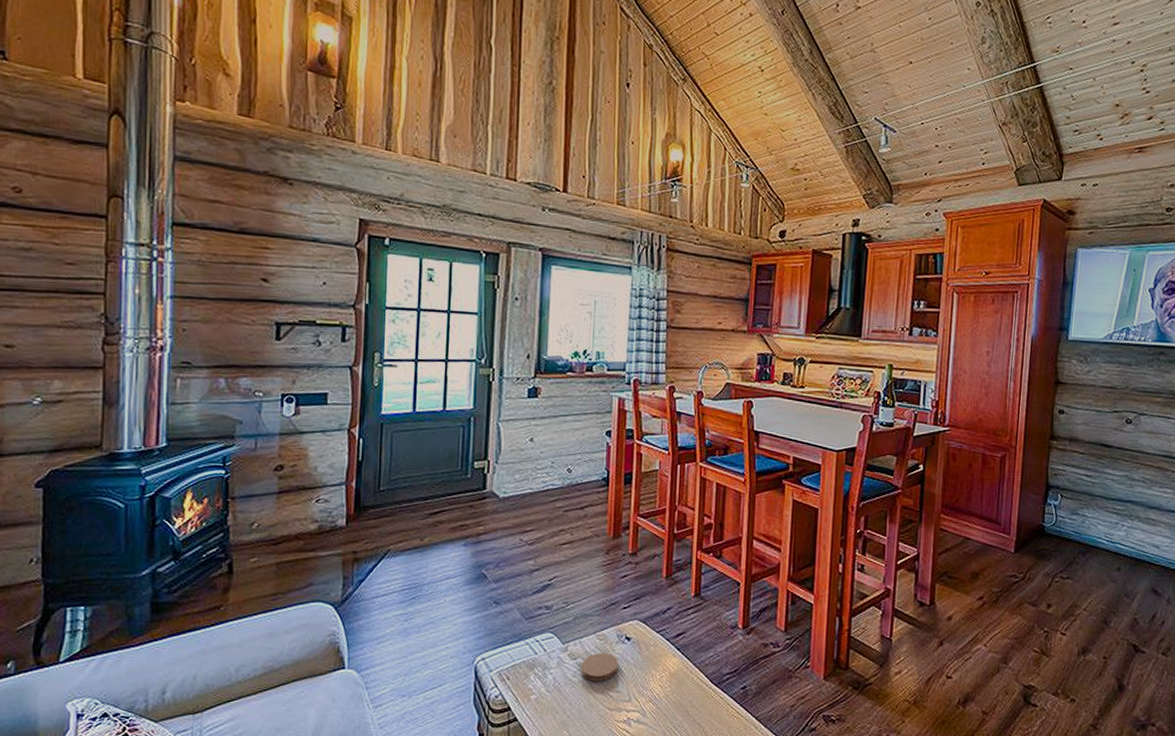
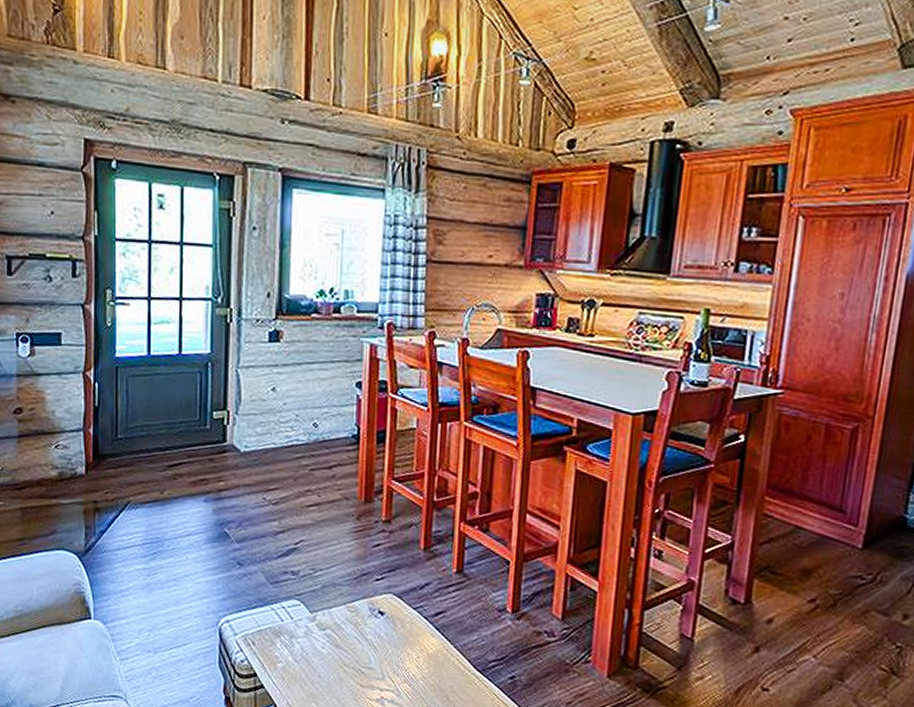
coaster: present [581,652,619,682] -> none [330,625,371,656]

